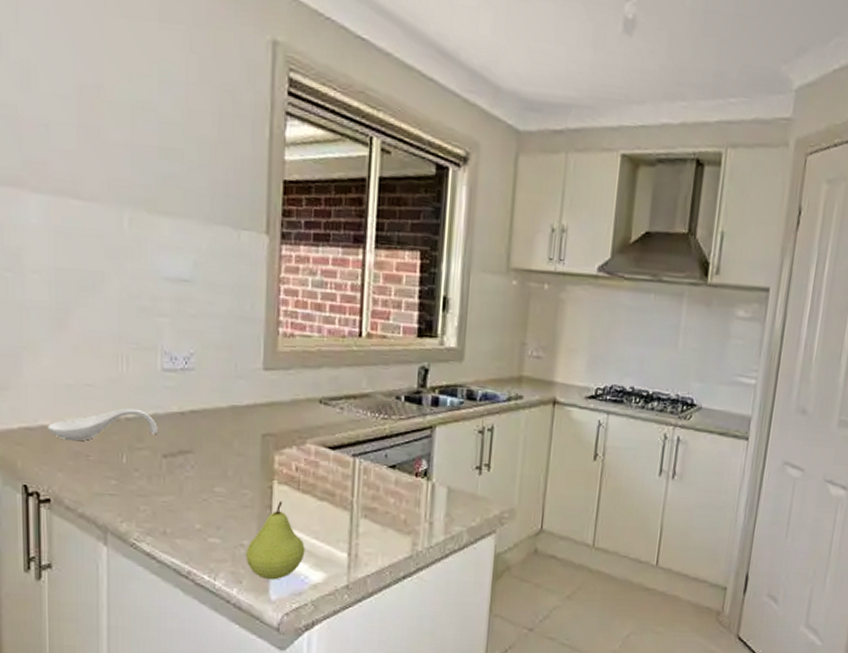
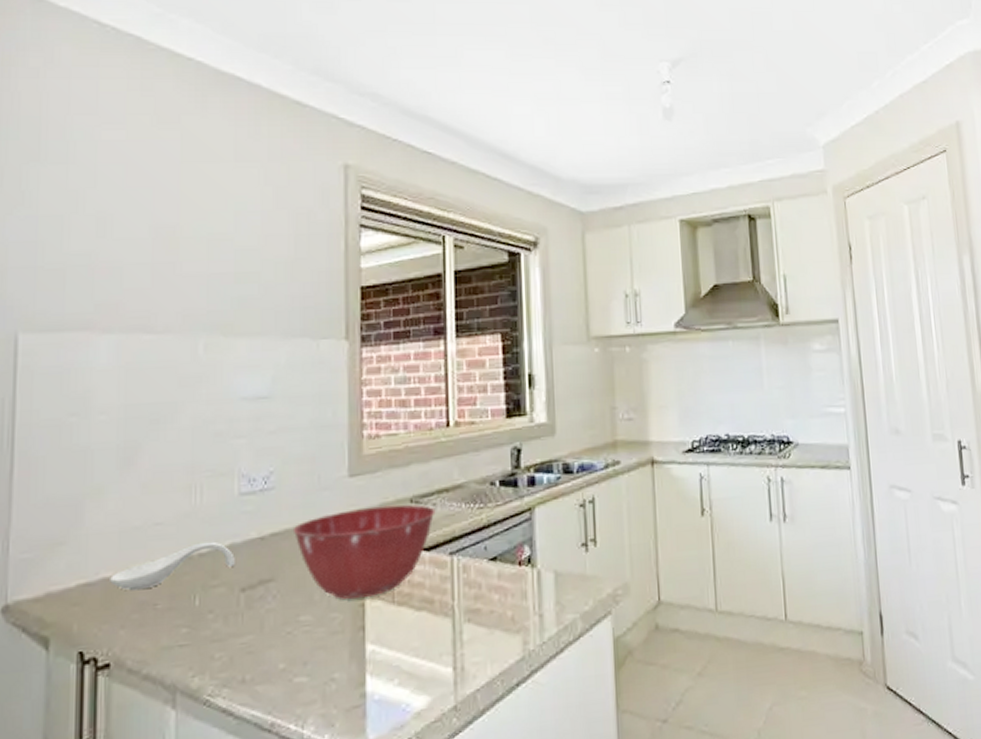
mixing bowl: none [210,401,343,481] -> present [292,504,436,599]
fruit: present [246,501,305,580] -> none [338,619,405,717]

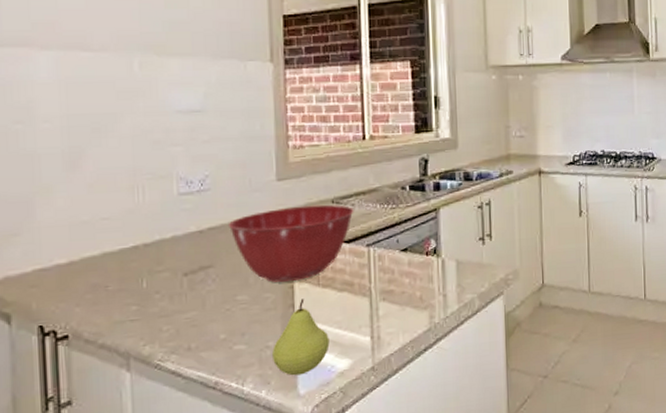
spoon rest: present [110,541,235,591] -> none [63,234,177,275]
fruit: none [338,619,405,717] -> present [272,298,330,376]

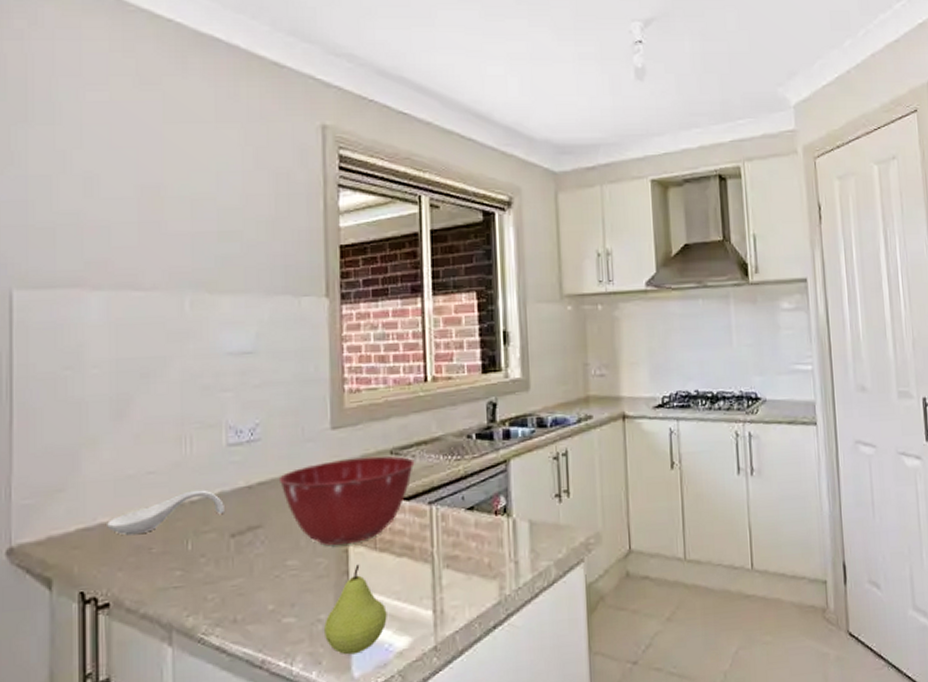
spoon rest: none [63,234,177,275] -> present [107,490,224,536]

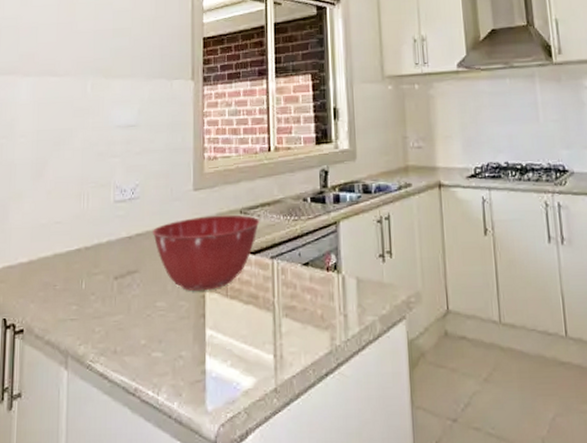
spoon rest: present [107,490,224,536] -> none [25,238,110,274]
fruit: present [324,564,387,655] -> none [185,309,236,390]

